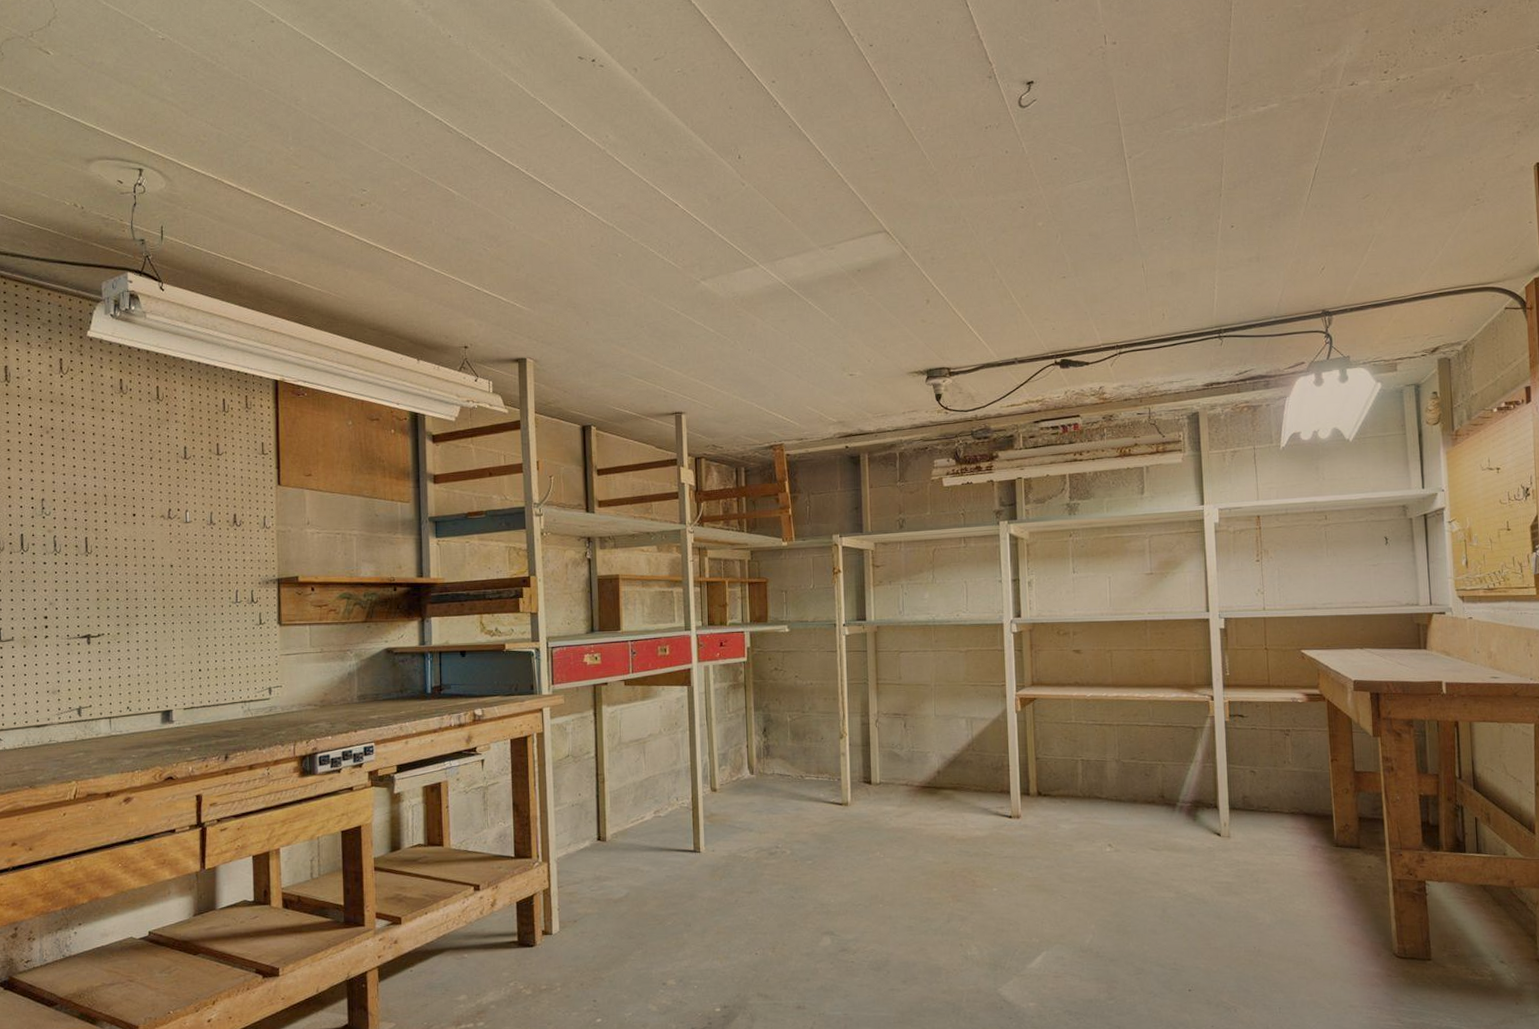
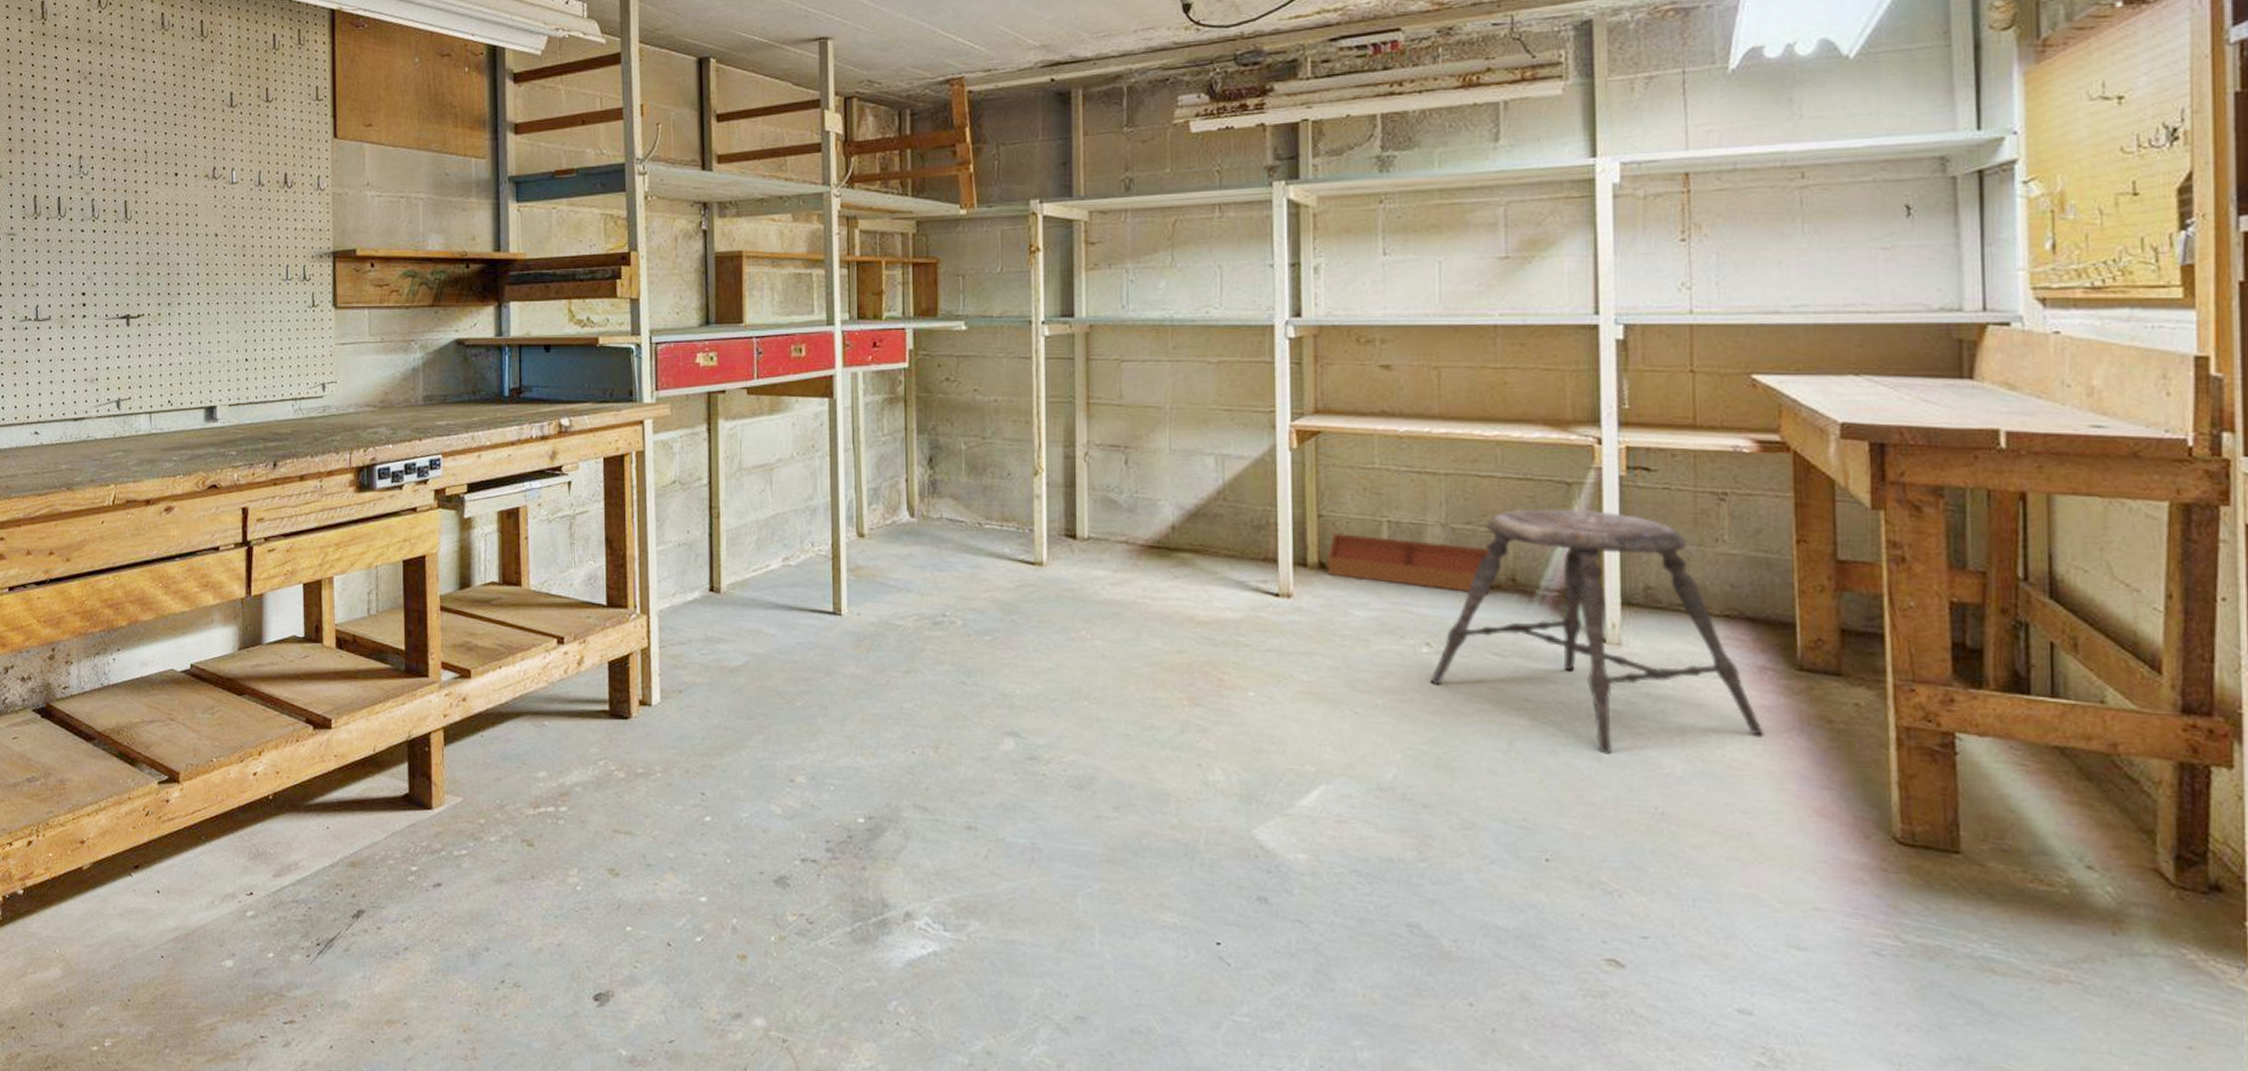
storage bin: none [1042,770,1148,808] -> present [1327,533,1491,595]
stool: none [1112,745,1317,913] -> present [1430,508,1764,755]

